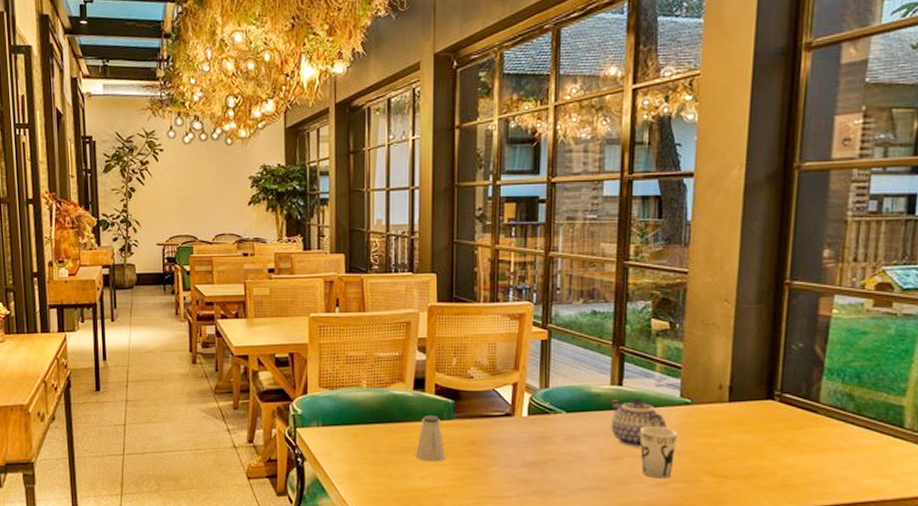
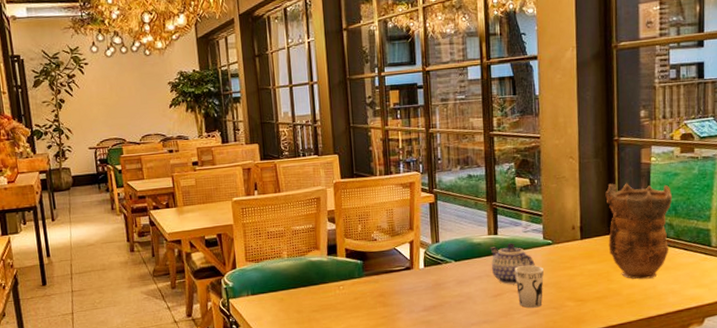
saltshaker: present [415,414,446,462] -> none [333,275,360,316]
vase: none [764,336,856,459] -> present [605,183,672,279]

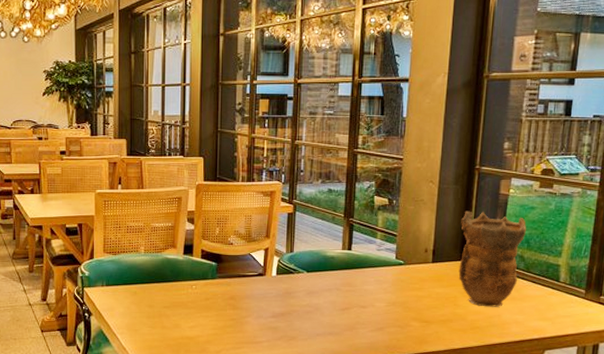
teapot: present [490,243,535,284] -> none [342,259,385,299]
cup: present [514,265,545,308] -> none [364,283,394,325]

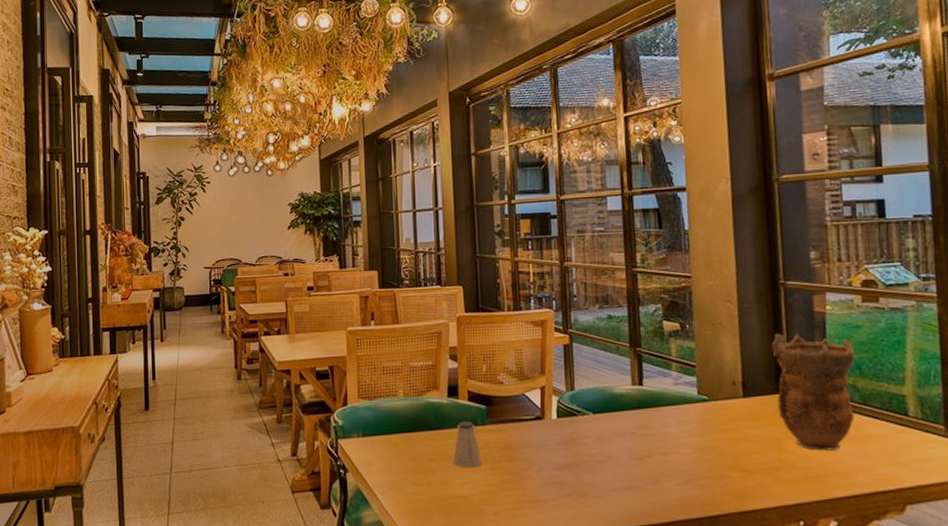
saltshaker: none [184,275,210,315] -> present [452,421,483,468]

